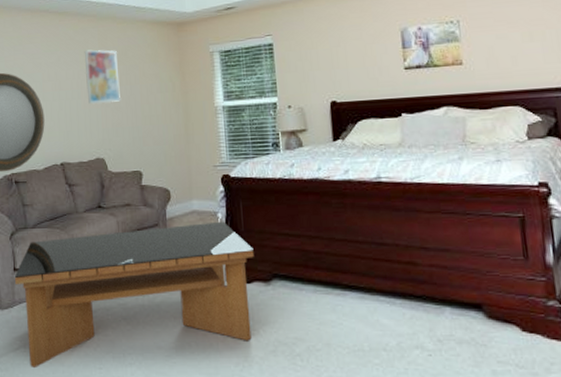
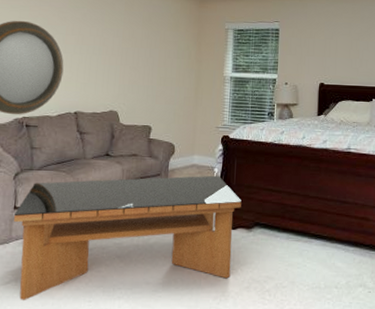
wall art: present [84,50,120,105] -> none [108,11,141,62]

